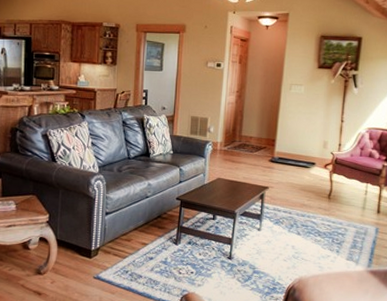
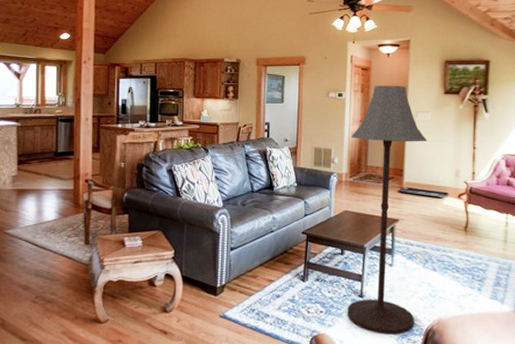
floor lamp: none [216,57,300,293] -> present [347,85,428,334]

